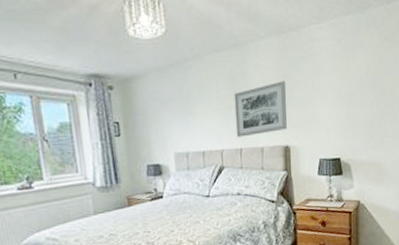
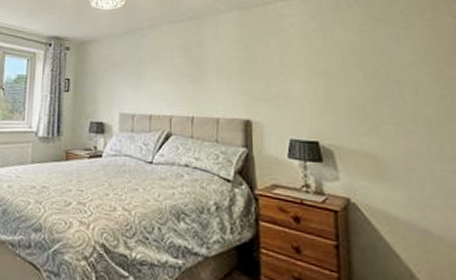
wall art: present [234,81,288,138] -> none [188,53,249,106]

